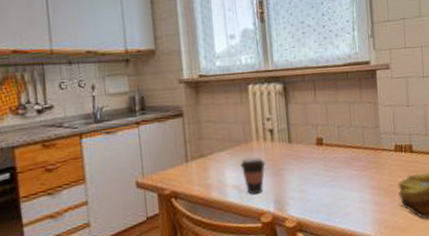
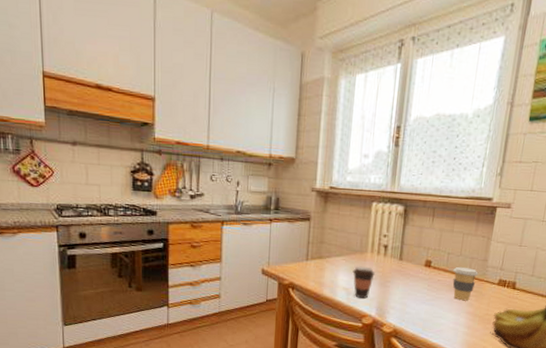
coffee cup: none [346,138,373,176] -> present [452,266,479,301]

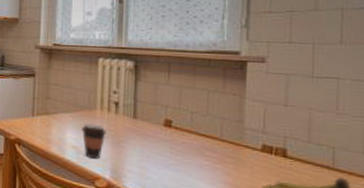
coffee cup: present [452,266,479,301] -> none [200,127,233,169]

